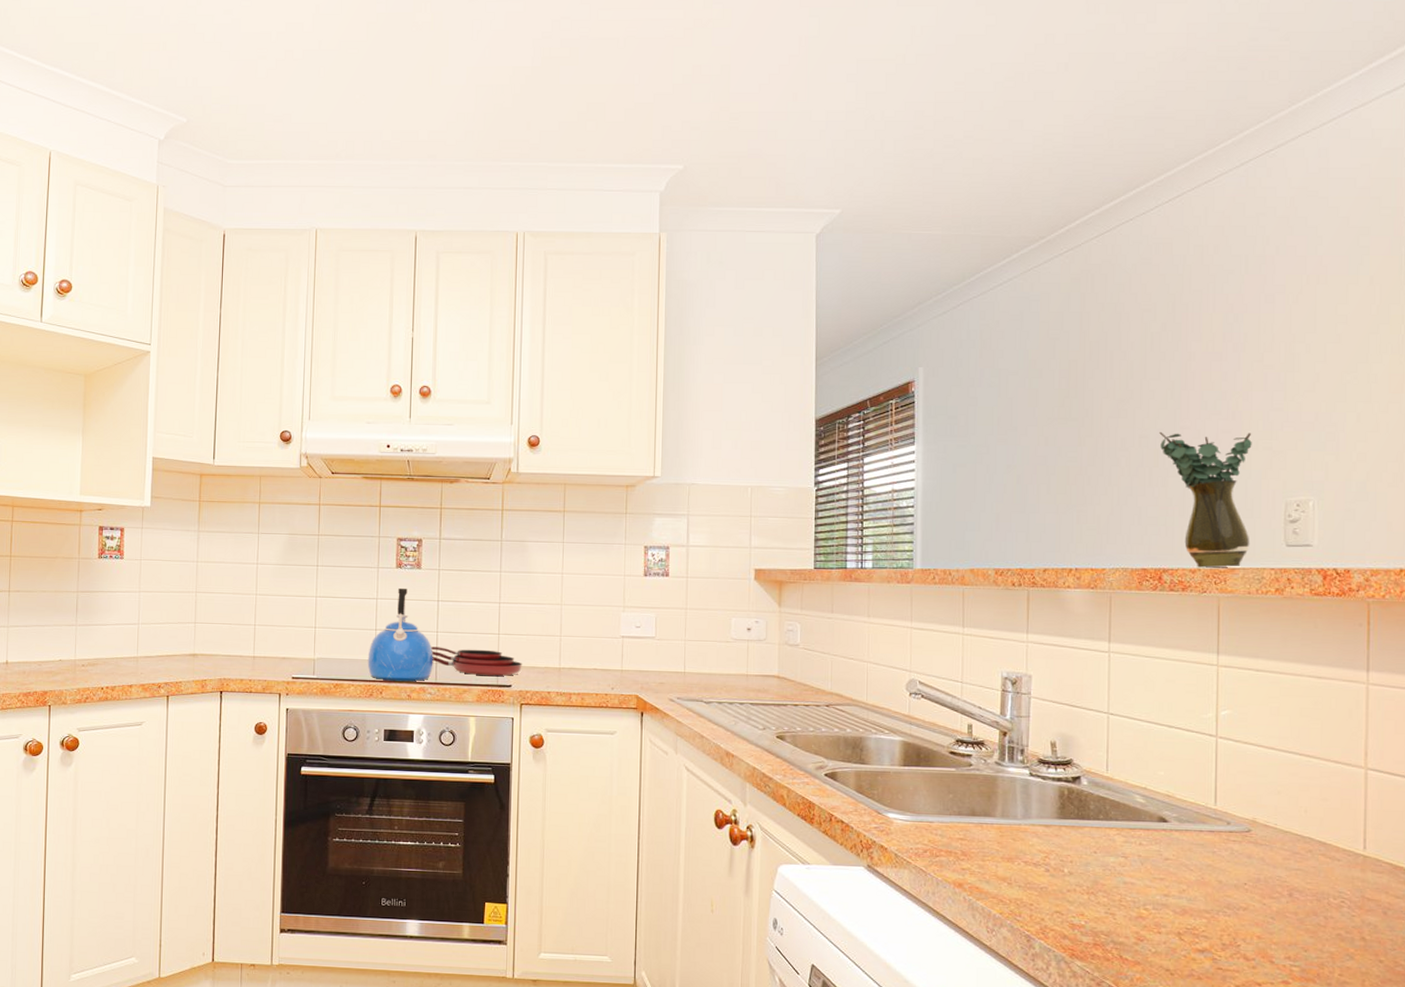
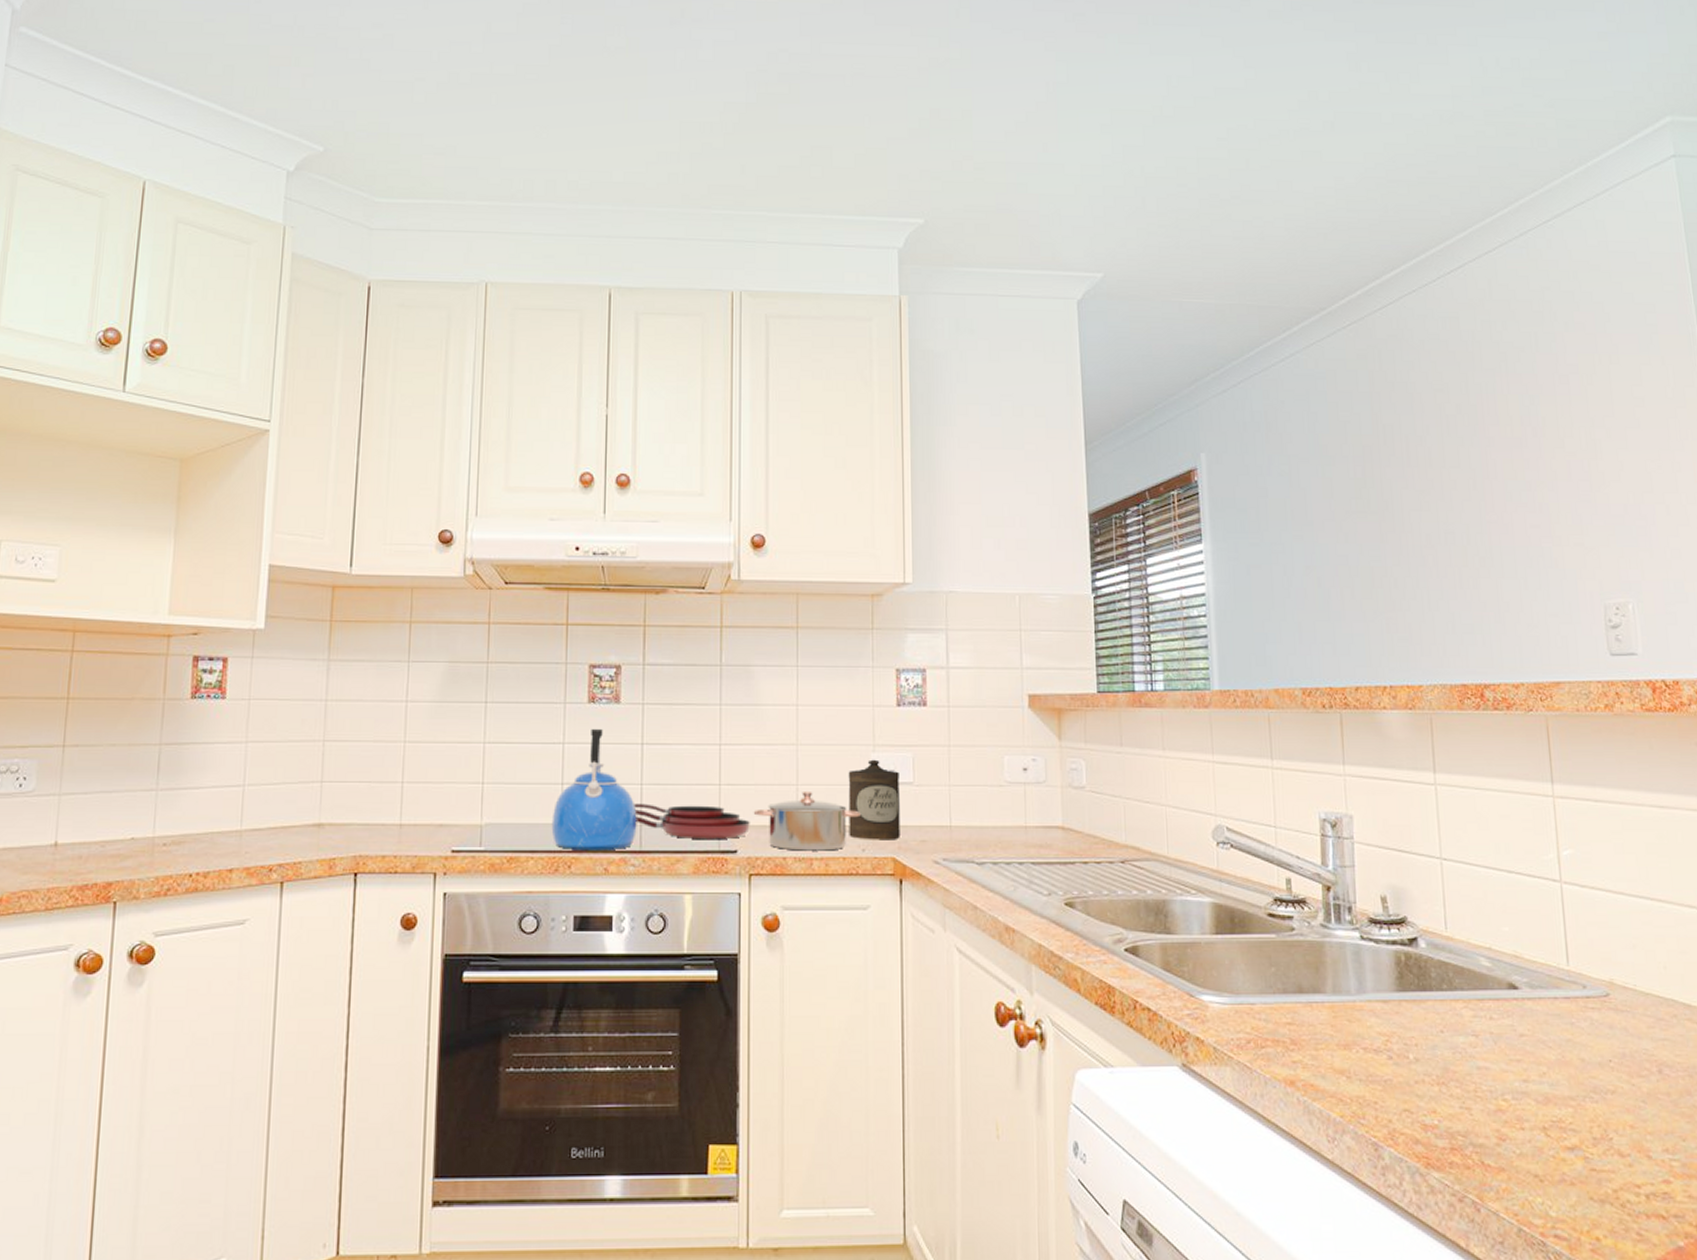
cooking pot: none [525,641,612,688] -> present [753,790,862,851]
canister: none [601,618,644,682] -> present [848,759,900,840]
vase: present [1159,431,1252,568] -> none [1465,526,1573,682]

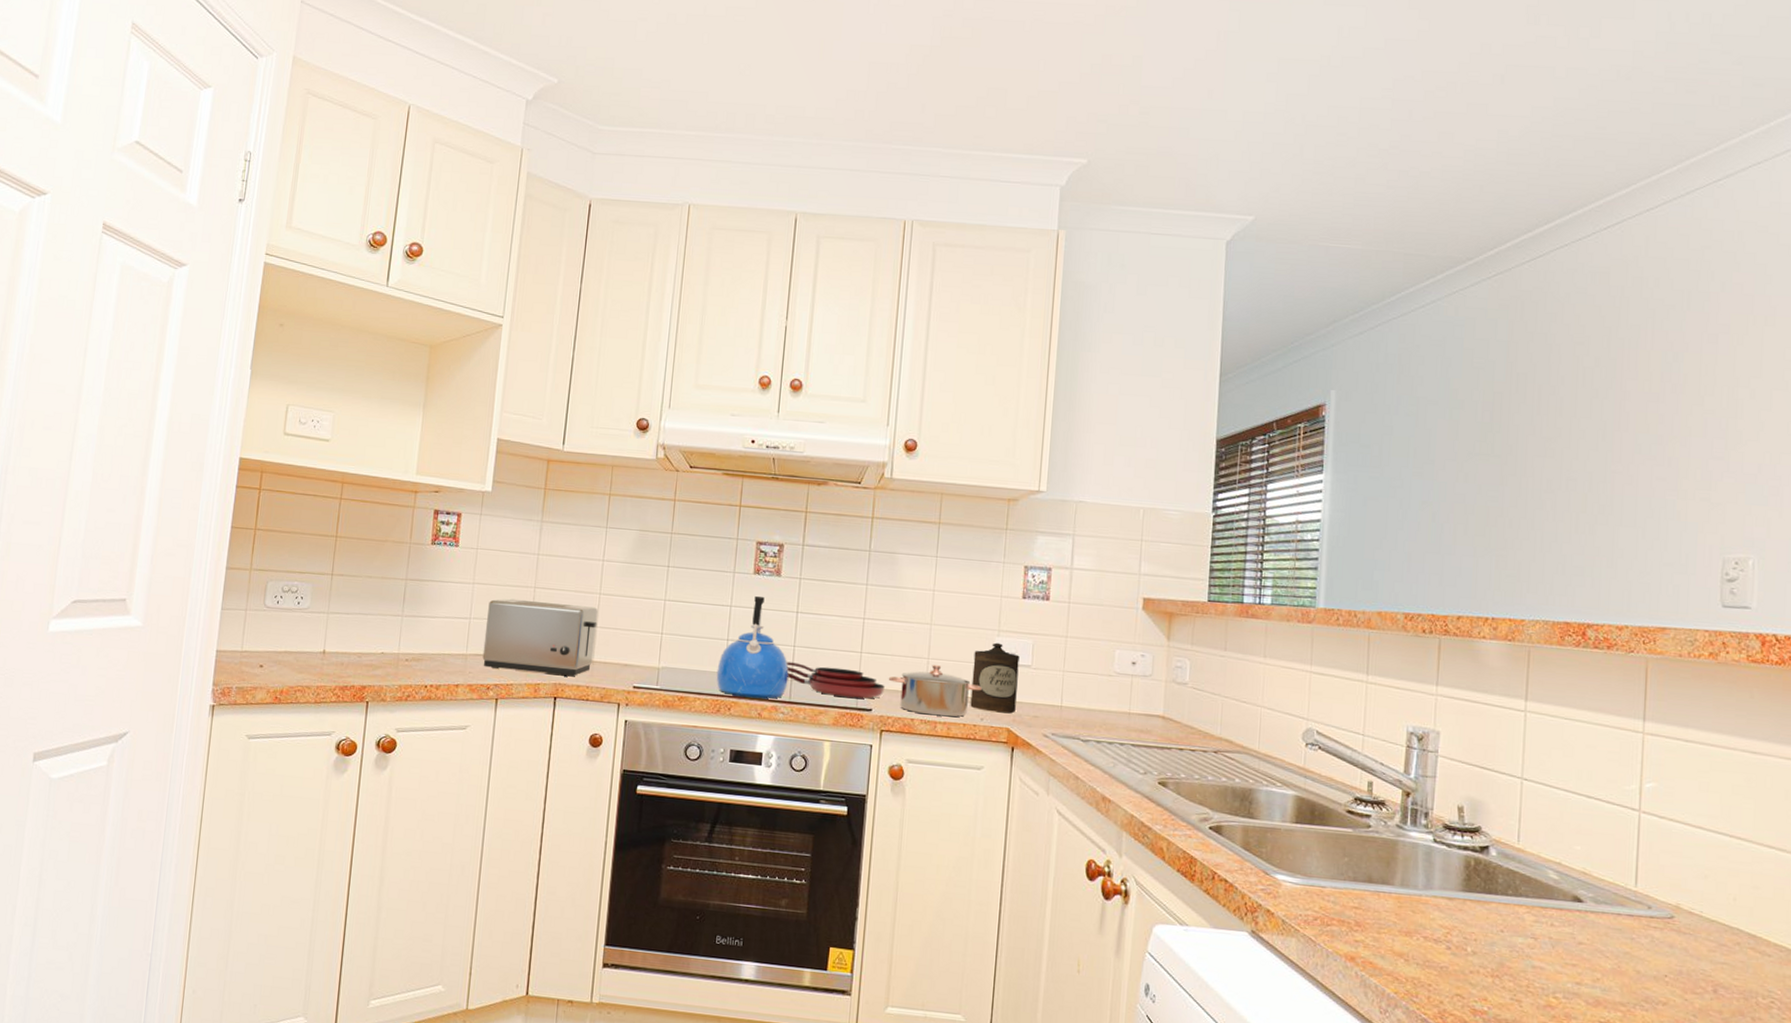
toaster: none [261,757,404,846] -> present [482,598,598,677]

